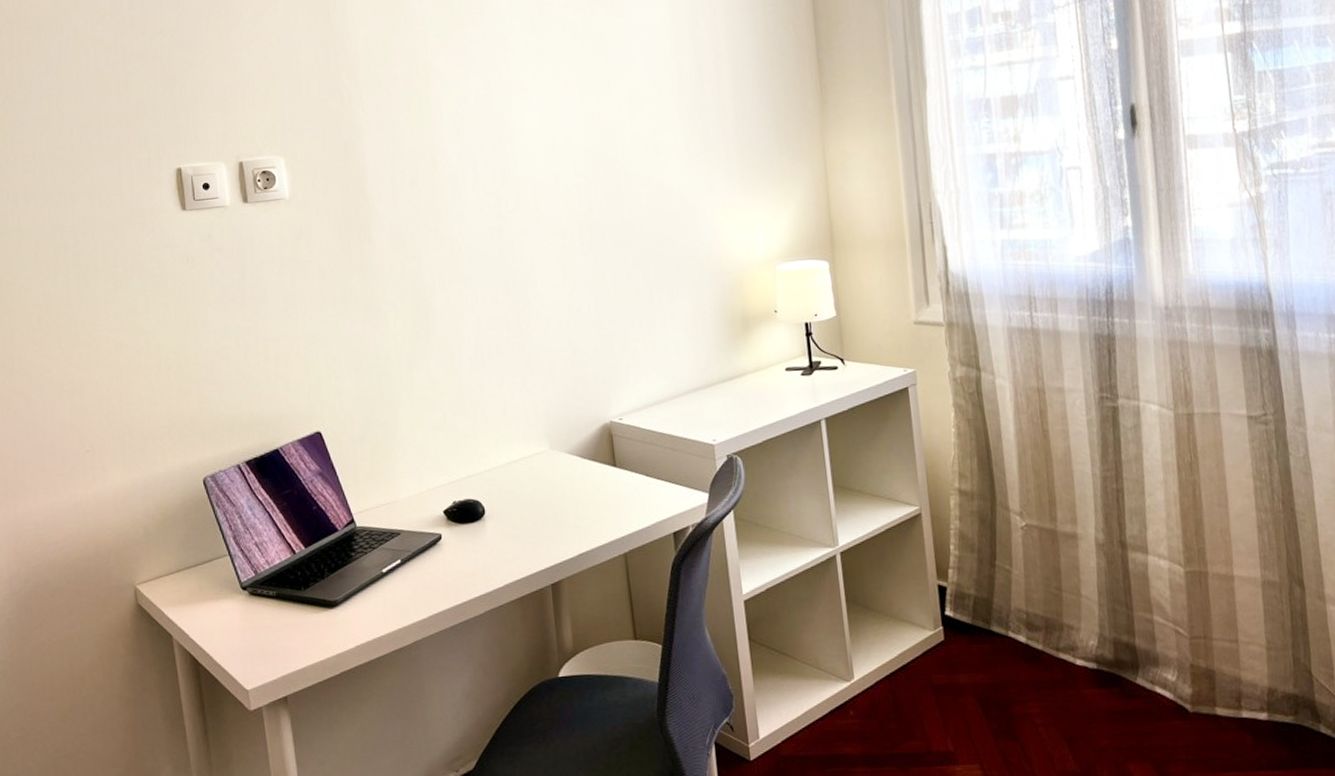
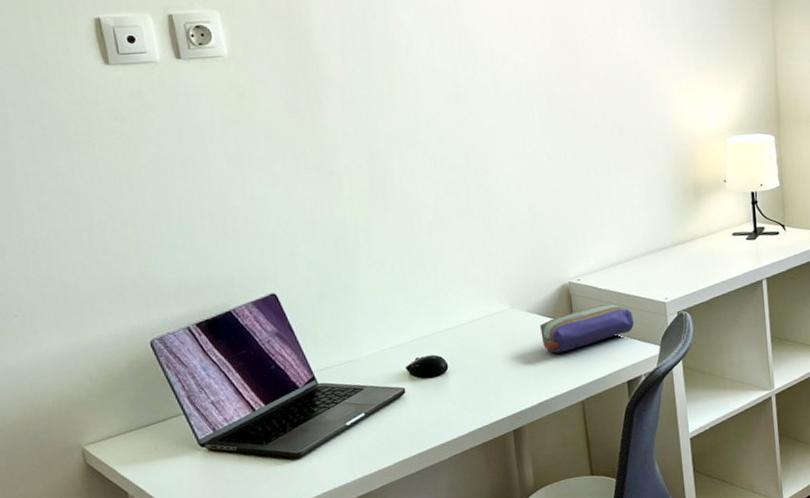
pencil case: none [580,445,680,500] -> present [540,303,634,353]

